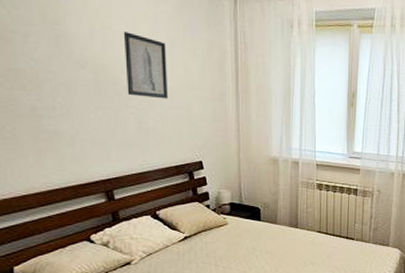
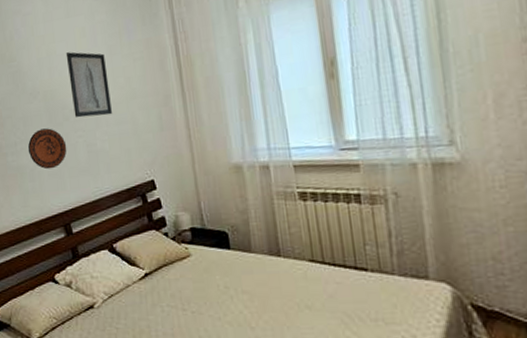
decorative plate: none [69,99,116,139] -> present [28,128,67,170]

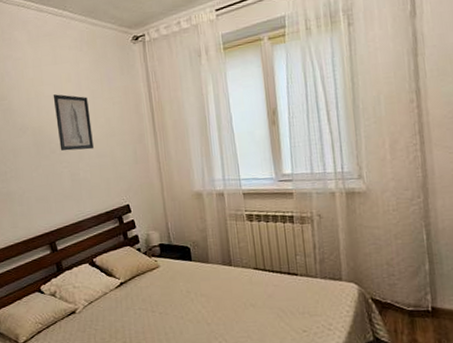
decorative plate: present [28,128,67,170] -> none [17,159,53,195]

